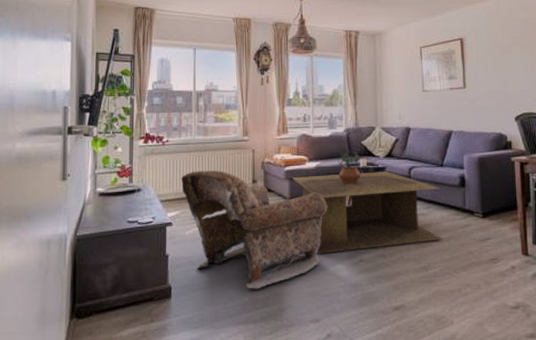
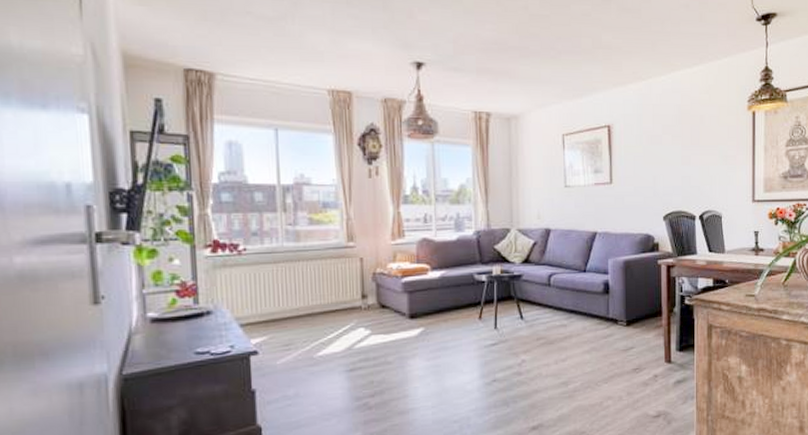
armchair: present [180,171,327,289] -> none [266,285,455,422]
coffee table: present [292,171,442,254] -> none [412,279,584,376]
potted plant: present [338,152,361,185] -> none [467,258,494,296]

